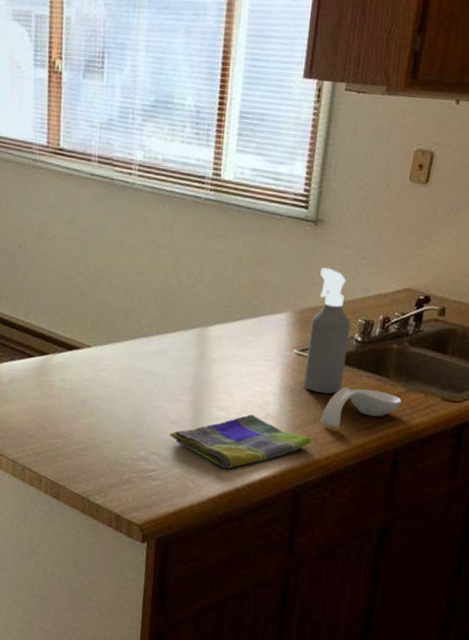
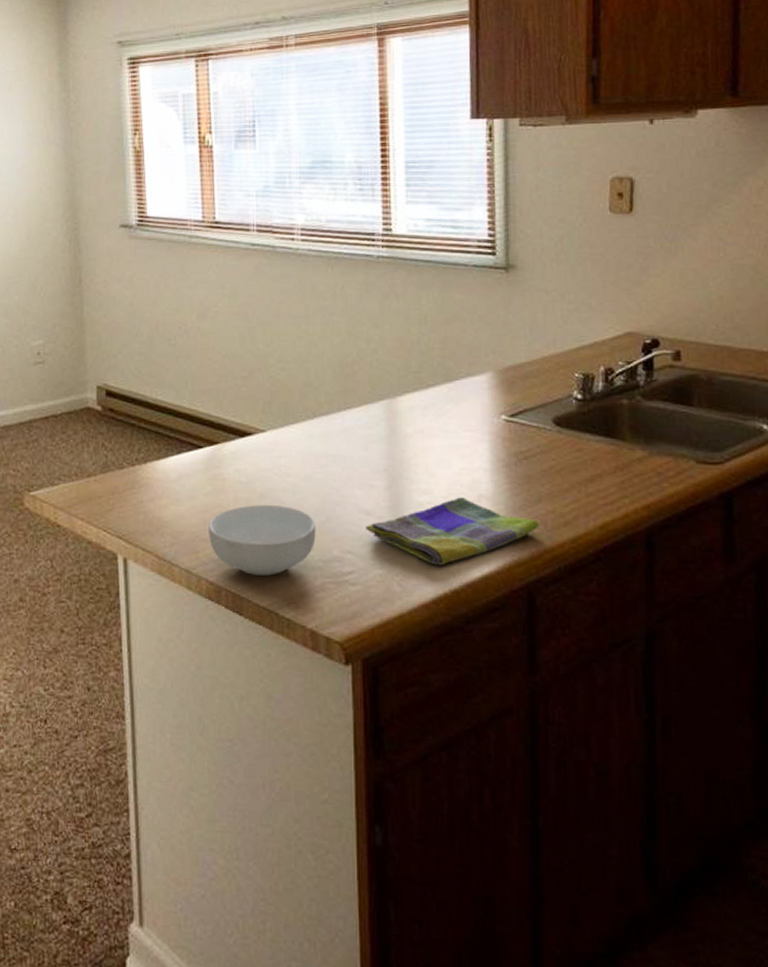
cereal bowl: none [34,409,128,469] -> present [209,505,316,576]
spray bottle: present [304,267,351,394] -> none [518,318,567,465]
spoon rest: present [320,387,402,429] -> none [546,455,645,507]

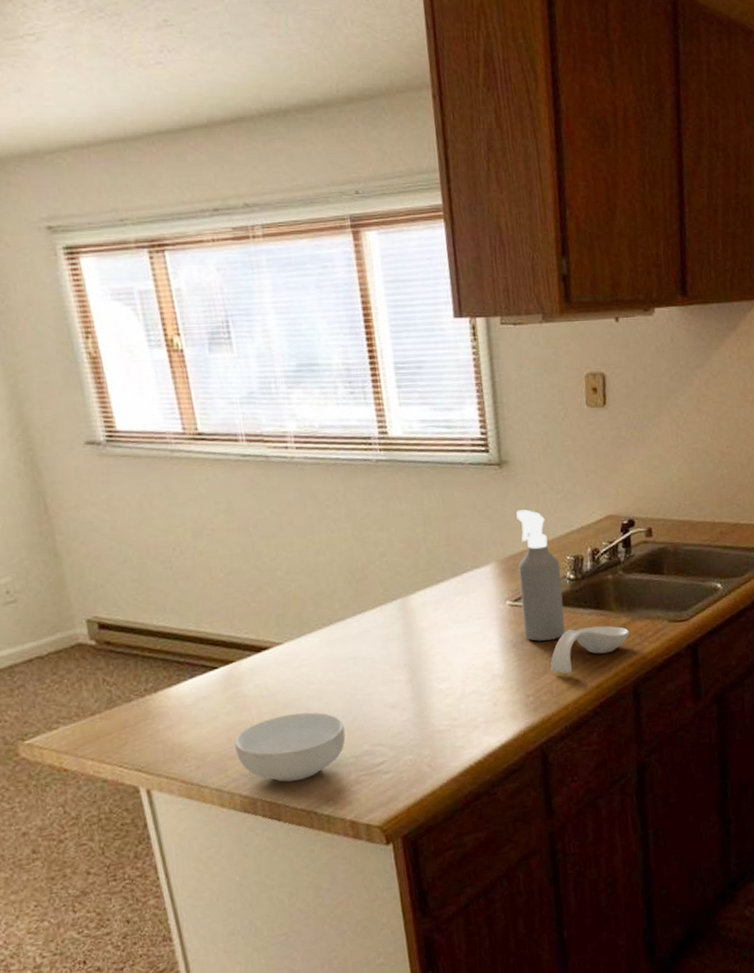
dish towel: present [366,497,538,566] -> none [392,679,546,743]
spray bottle: none [518,318,567,465] -> present [516,509,565,642]
spoon rest: none [546,455,645,507] -> present [550,625,629,674]

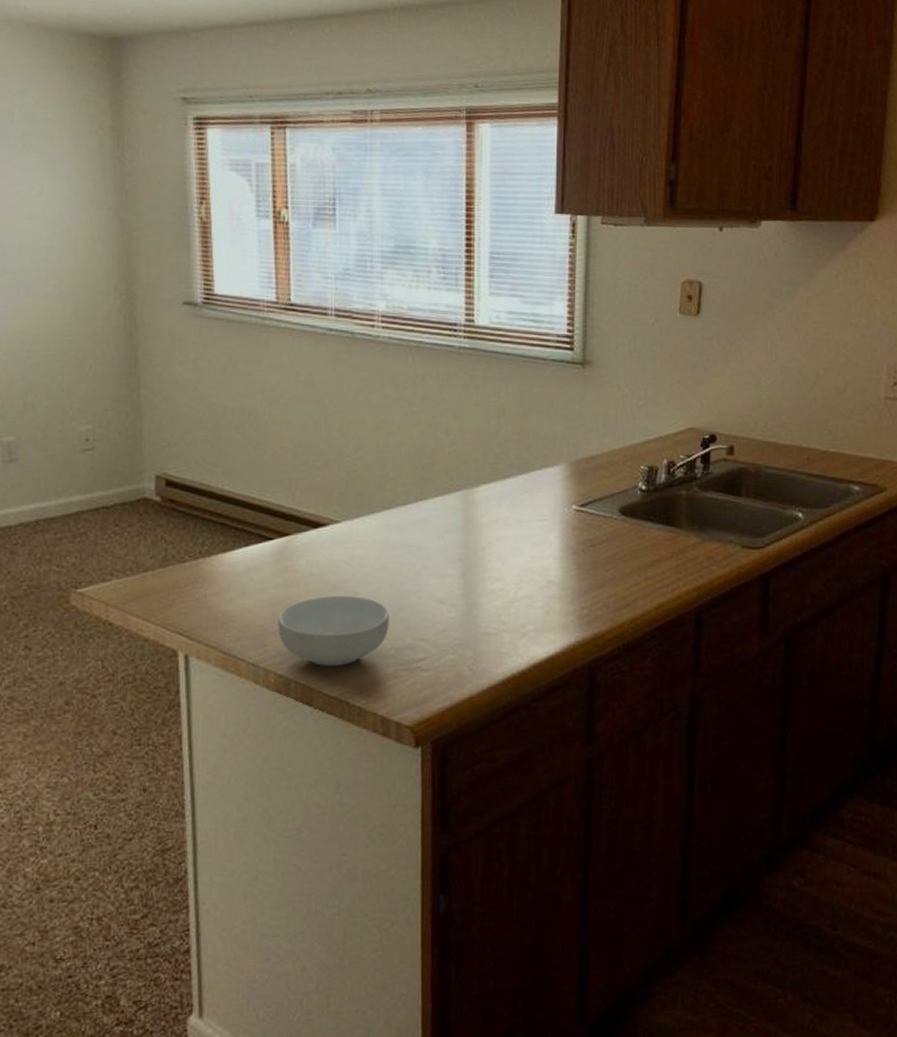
spray bottle: present [516,509,565,642] -> none [587,412,633,551]
spoon rest: present [550,625,629,674] -> none [610,542,698,590]

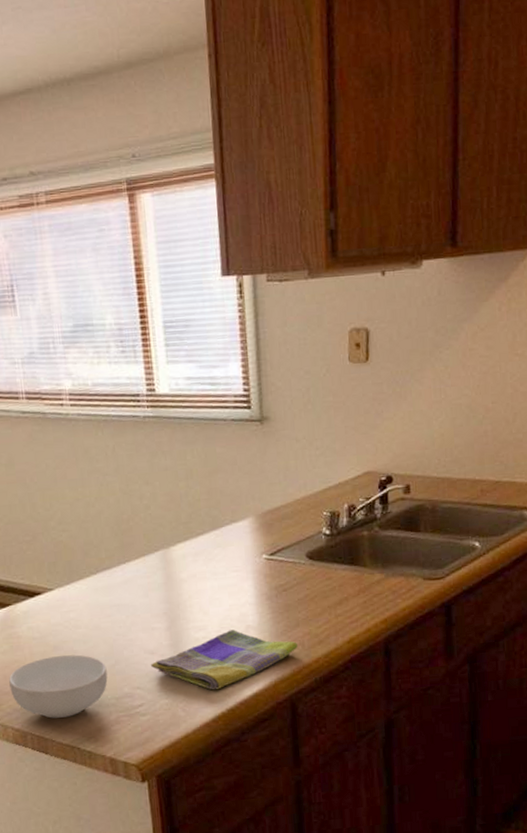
dish towel: none [439,584,602,649] -> present [151,629,298,690]

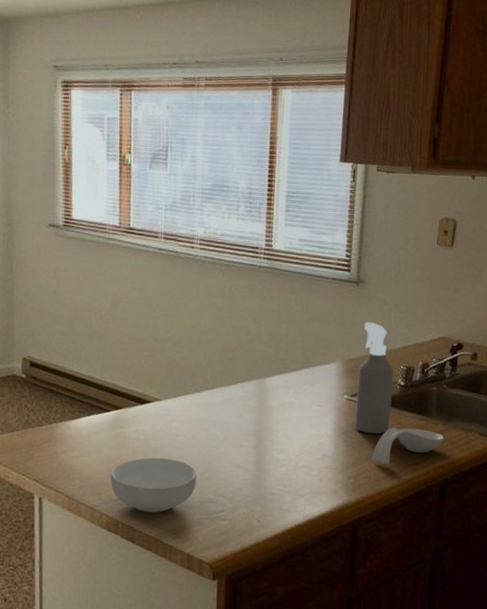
dish towel: present [151,629,298,690] -> none [235,456,365,507]
spray bottle: none [275,465,319,595] -> present [355,322,394,434]
spoon rest: none [303,581,383,628] -> present [372,427,444,465]

